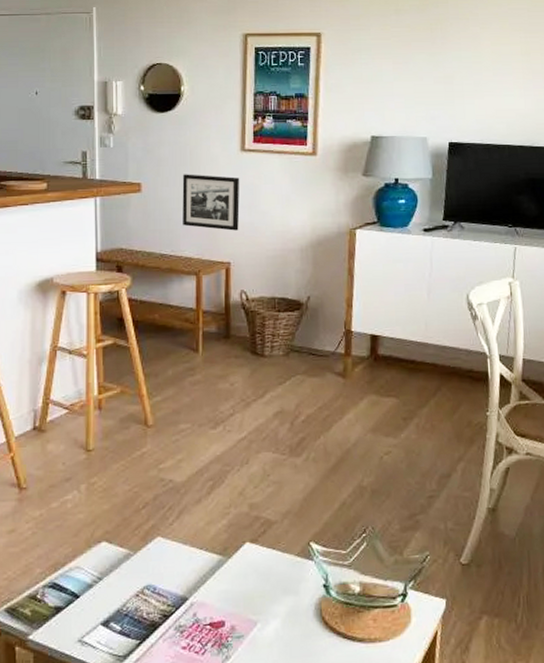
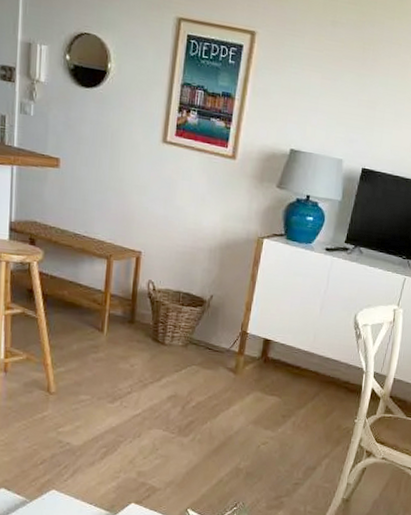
picture frame: present [182,174,240,231] -> none [98,156,159,222]

